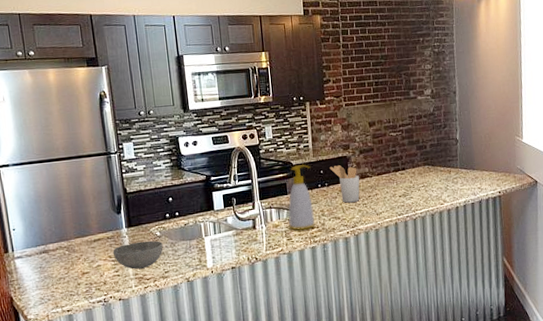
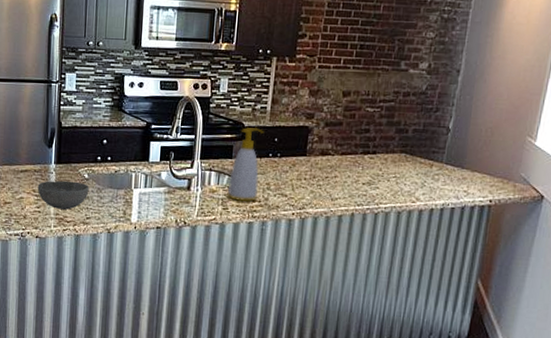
utensil holder: present [330,165,360,203] -> none [286,135,320,181]

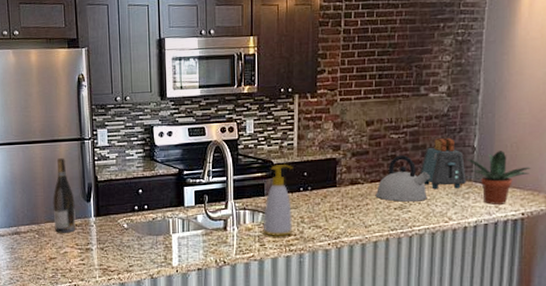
wine bottle: none [12,99,36,178] -> present [52,158,76,233]
bowl: present [37,180,89,210] -> none [80,232,129,260]
kettle: none [345,130,402,179] -> present [375,155,430,202]
toaster: none [391,115,438,170] -> present [420,137,466,190]
potted plant: none [440,135,503,190] -> present [466,151,531,205]

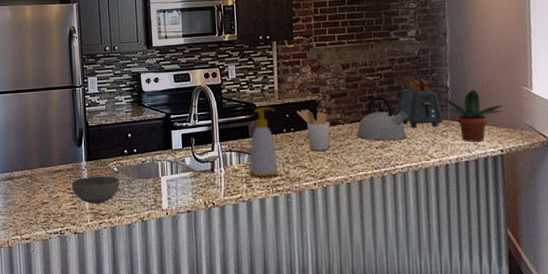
wine bottle: present [52,158,76,233] -> none [45,105,68,178]
bowl: none [80,232,129,260] -> present [71,176,120,204]
utensil holder: none [315,168,349,211] -> present [296,110,331,151]

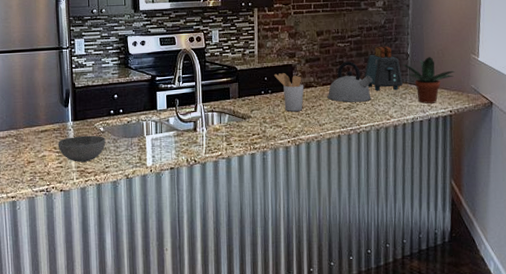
soap bottle: present [249,106,279,178] -> none [229,69,257,137]

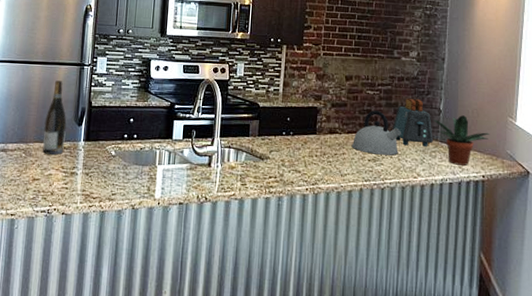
wine bottle: none [31,66,54,137] -> present [42,80,67,155]
bowl: present [58,135,106,162] -> none [66,157,116,186]
utensil holder: present [274,73,304,112] -> none [297,115,328,158]

